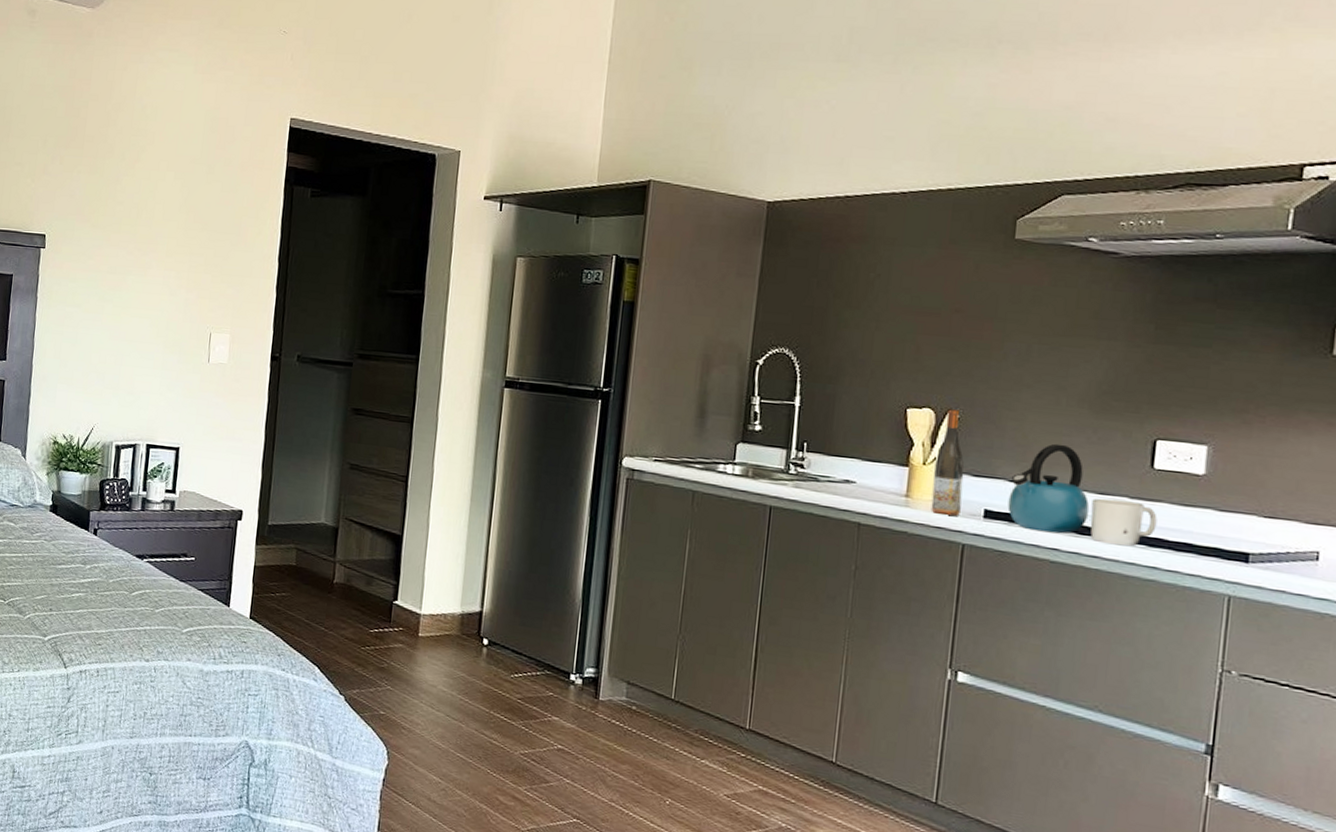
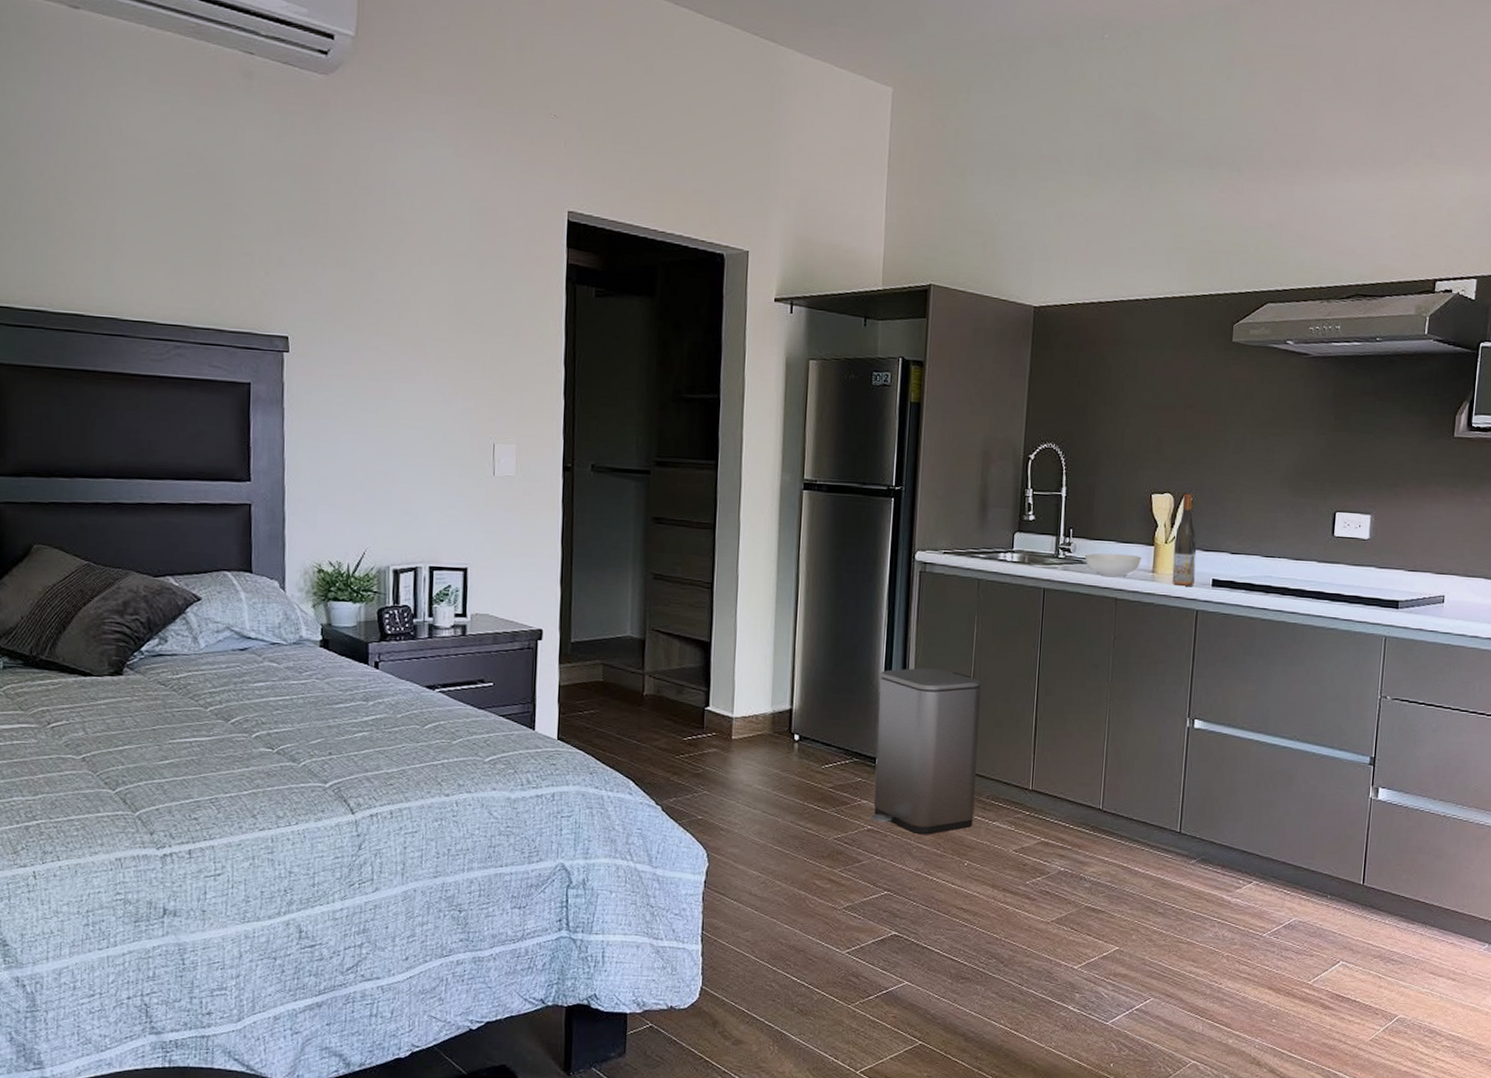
pedal bin: none [561,580,693,764] -> present [870,667,981,834]
bowl: none [820,471,893,501] -> present [1084,553,1142,578]
kettle: present [1007,443,1090,534] -> none [1229,519,1289,596]
mug: present [1090,498,1158,547] -> none [1289,563,1337,603]

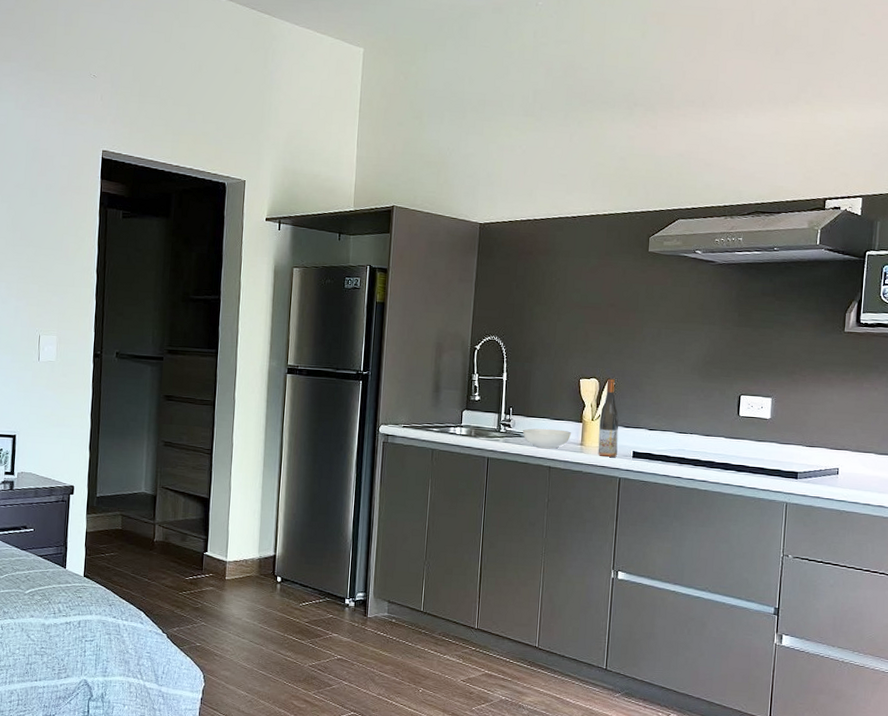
pedal bin: present [870,667,981,834] -> none [339,522,434,664]

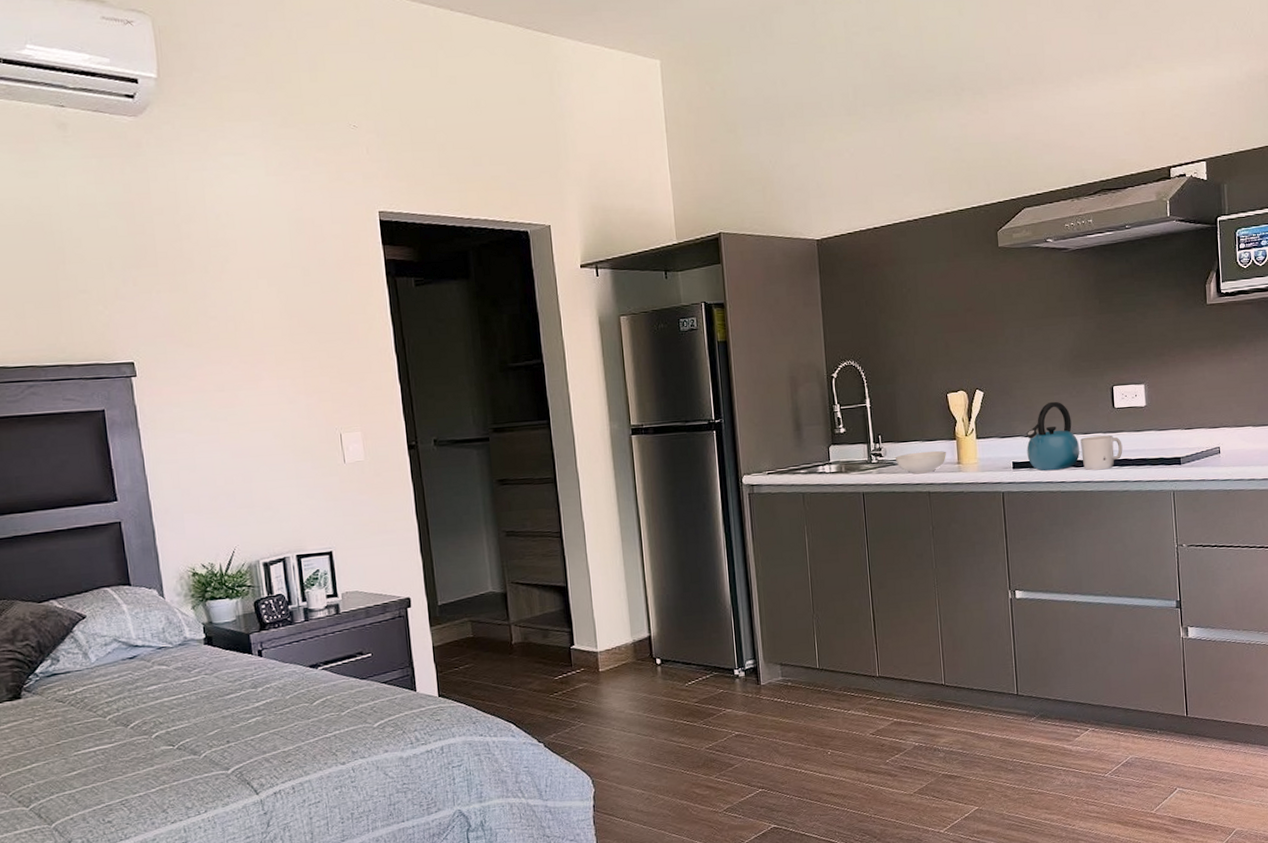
wine bottle: present [598,378,619,458] -> none [973,388,997,473]
kettle: none [648,401,700,466] -> present [1026,401,1080,472]
mug: none [700,439,742,473] -> present [1080,435,1123,471]

